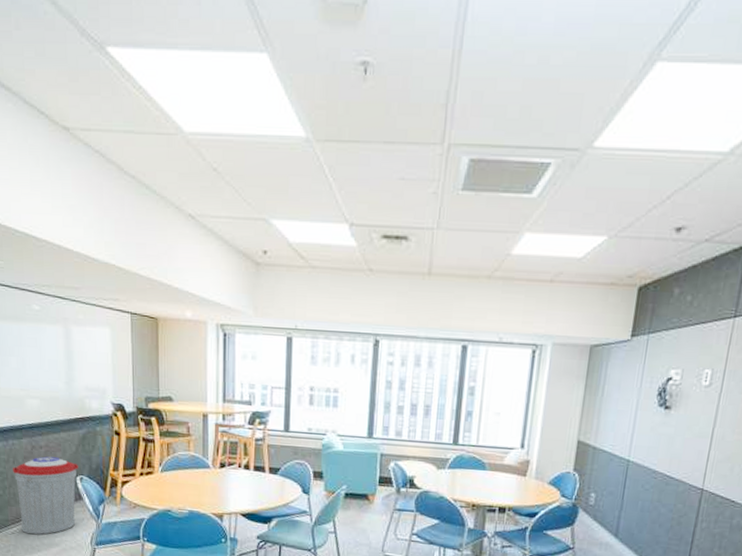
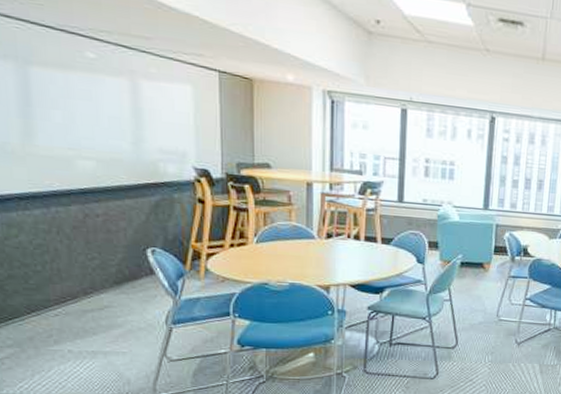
trash can: present [13,456,79,535] -> none [56,226,150,316]

